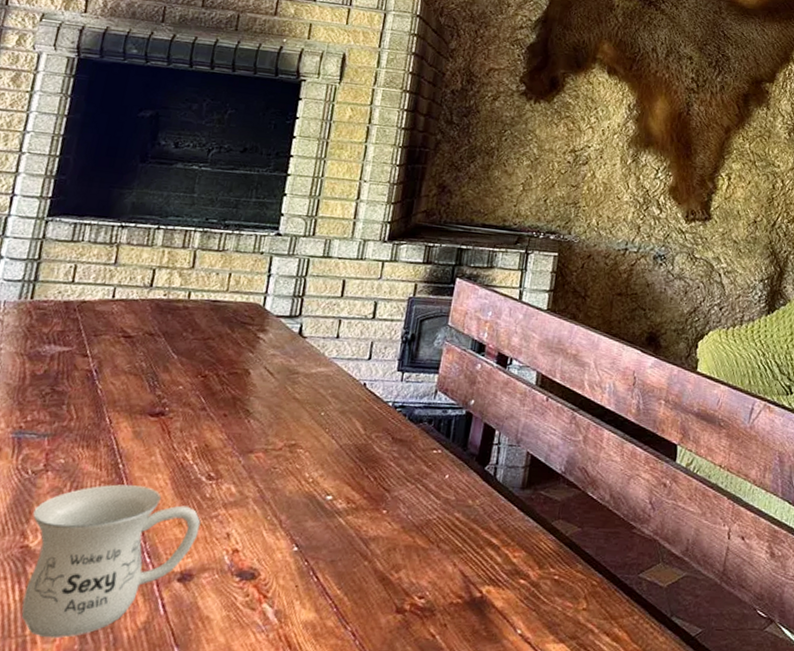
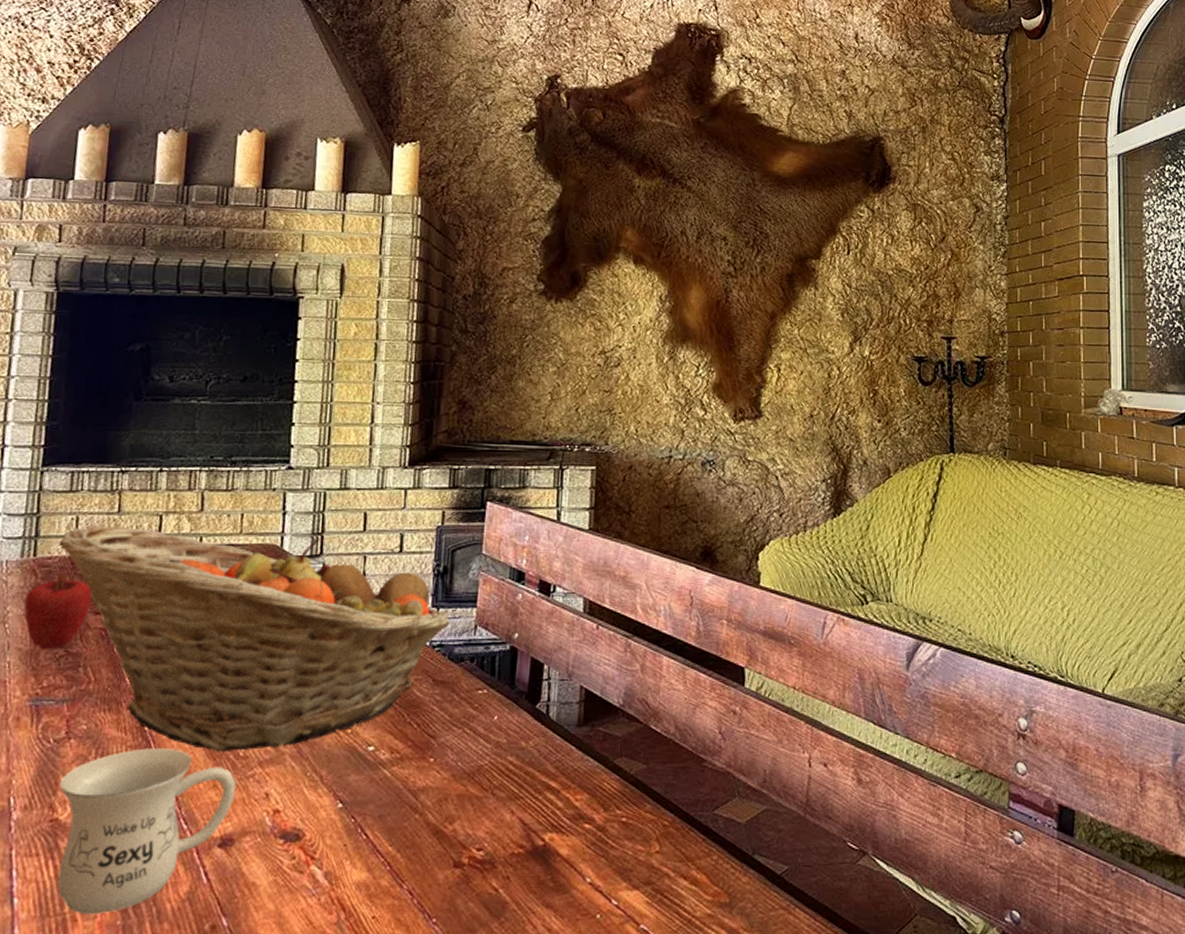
apple: none [16,316,82,387] -> present [24,573,92,649]
fruit basket: none [56,272,413,493] -> present [59,524,450,752]

